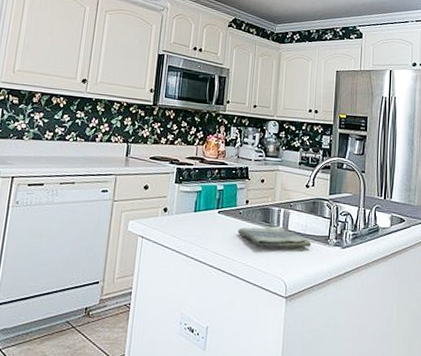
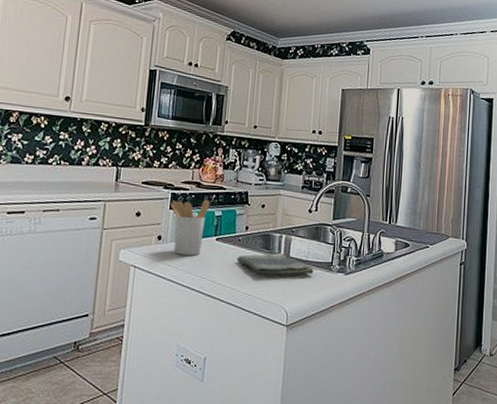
utensil holder: none [175,174,213,228] -> present [170,199,210,256]

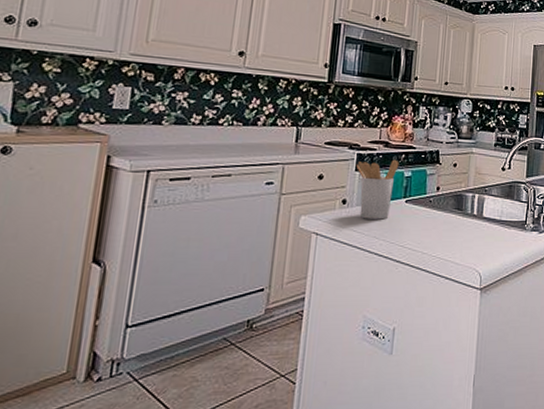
dish towel: present [236,252,314,275] -> none [427,213,508,237]

